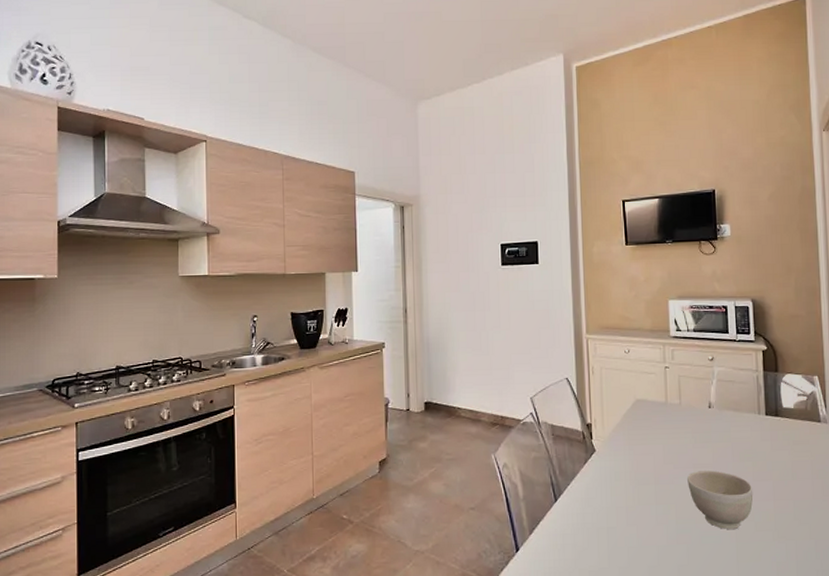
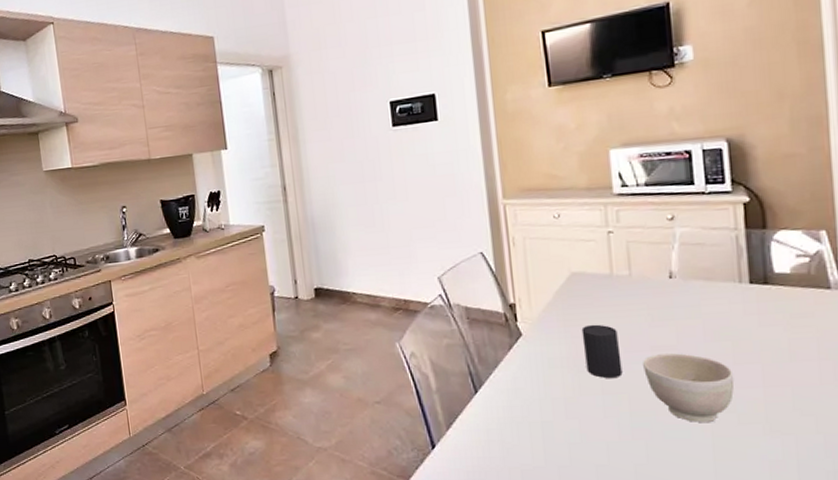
cup: none [642,444,672,490] -> present [581,324,623,378]

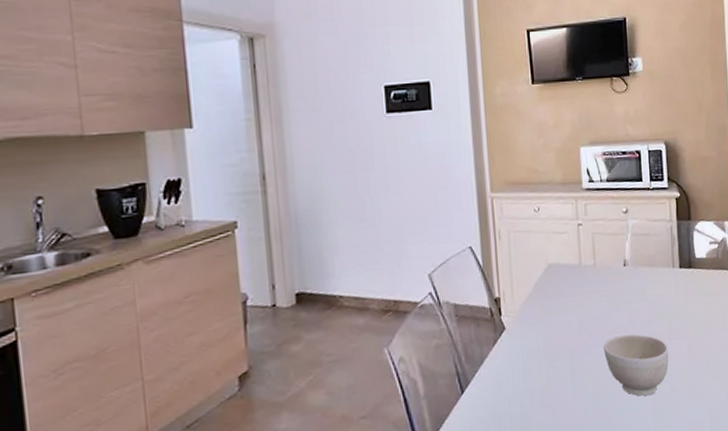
cup: present [581,324,623,378] -> none [555,312,588,364]

